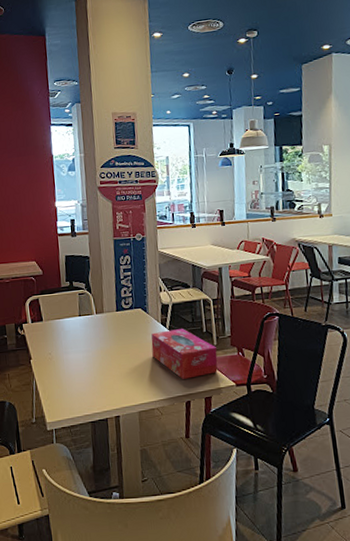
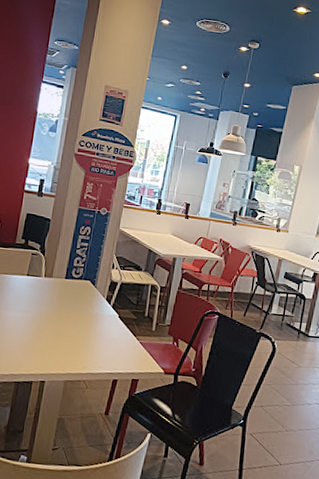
tissue box: present [151,329,218,379] -> none [91,307,154,358]

